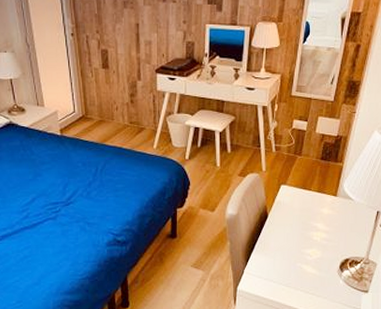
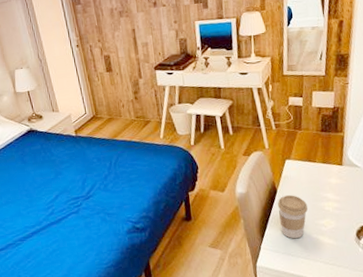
coffee cup: none [266,220,296,266] -> present [277,194,308,239]

